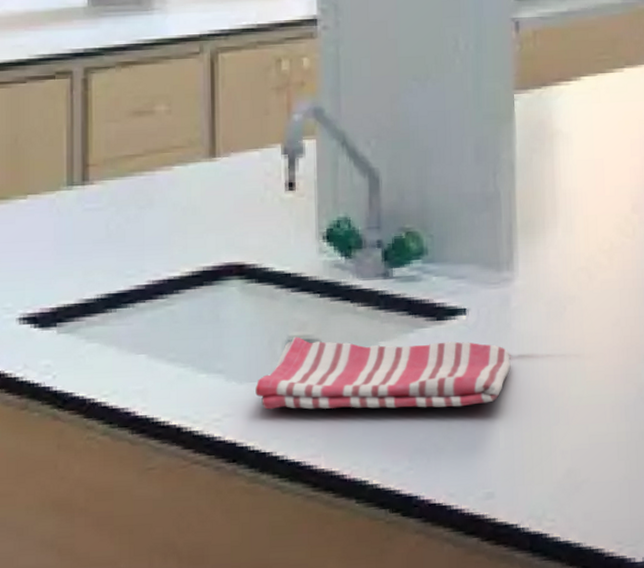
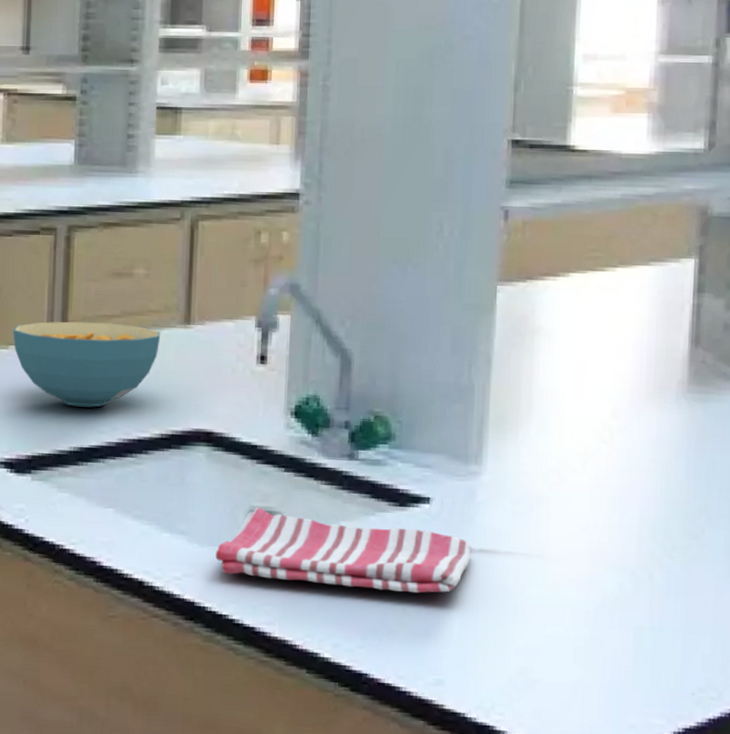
cereal bowl: none [31,162,186,252] -> present [13,321,161,408]

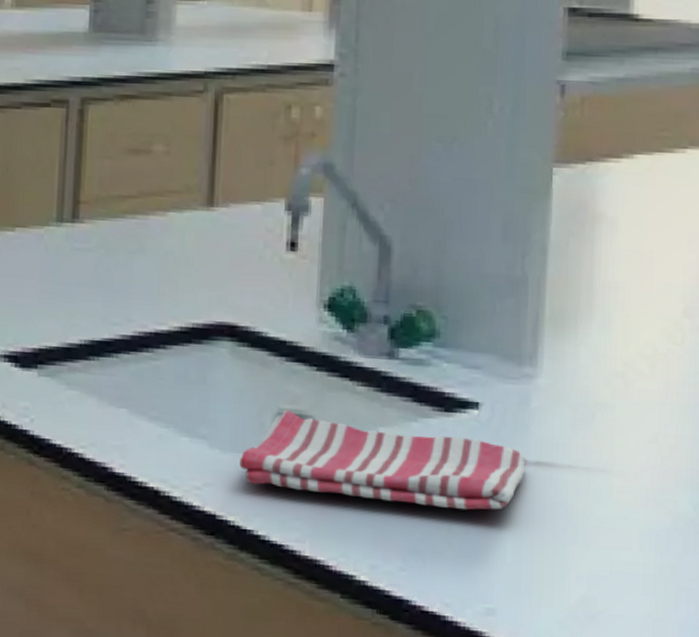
cereal bowl: present [13,321,161,408] -> none [20,202,181,297]

